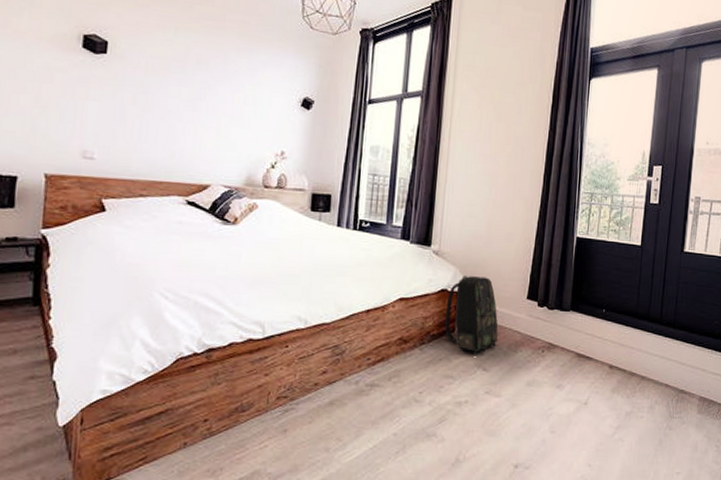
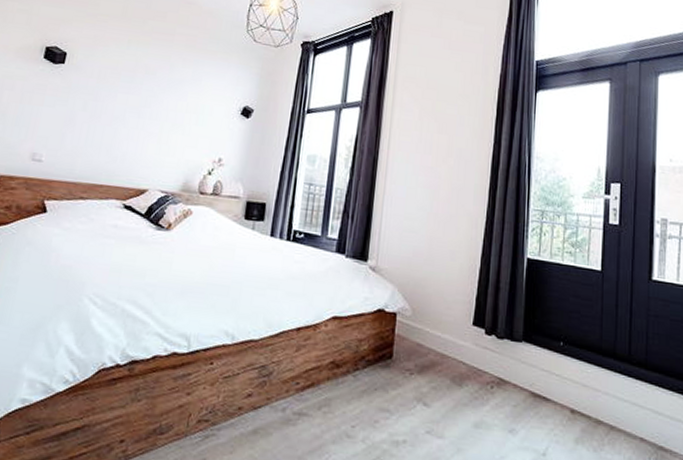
backpack: present [444,276,498,356] -> none [381,295,441,388]

